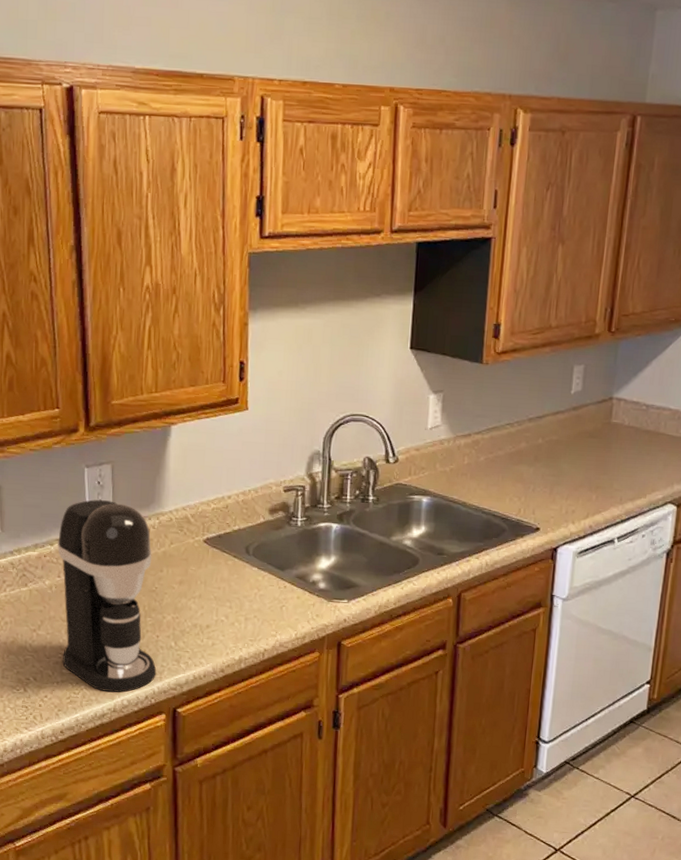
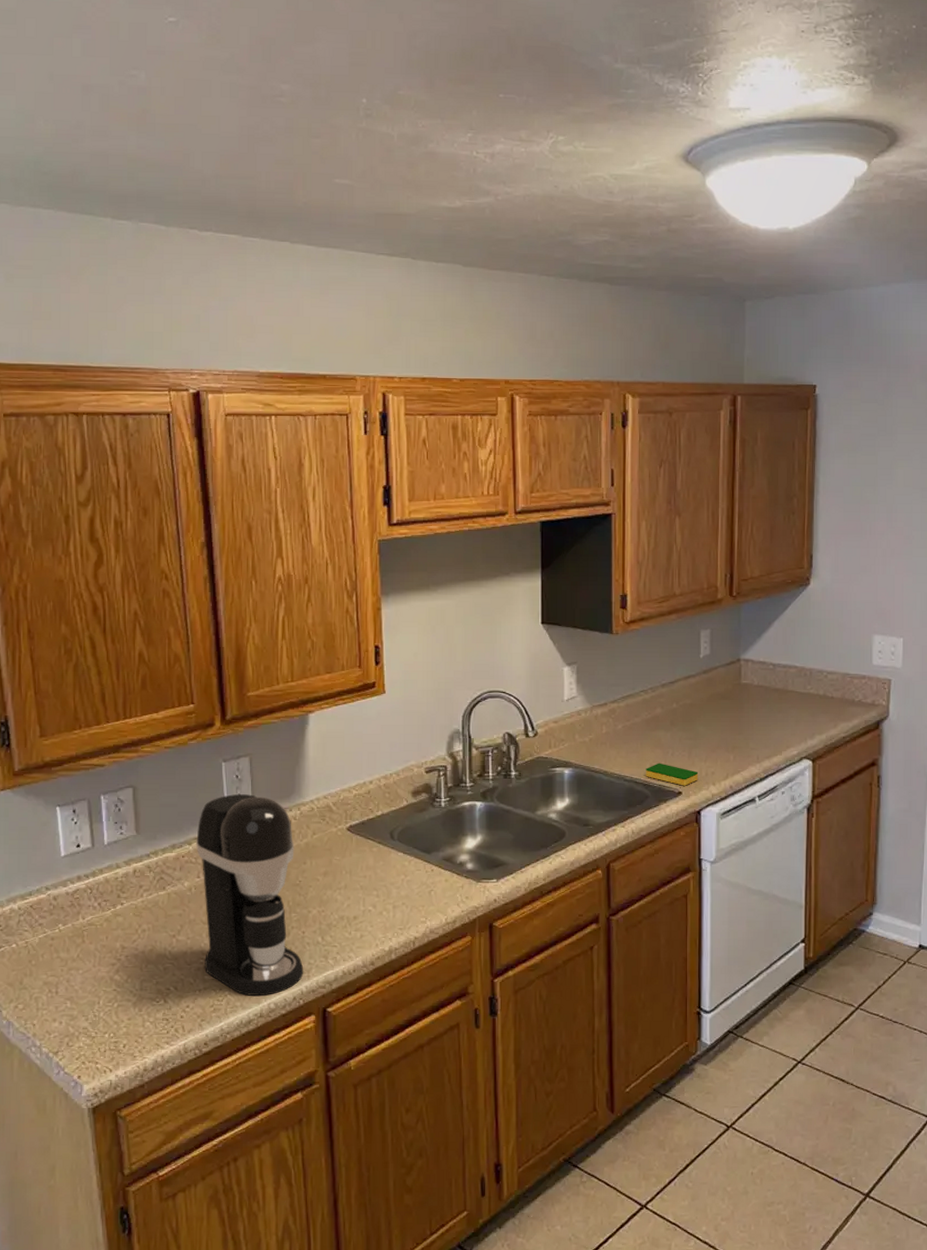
dish sponge: none [504,497,559,522] -> present [646,763,699,786]

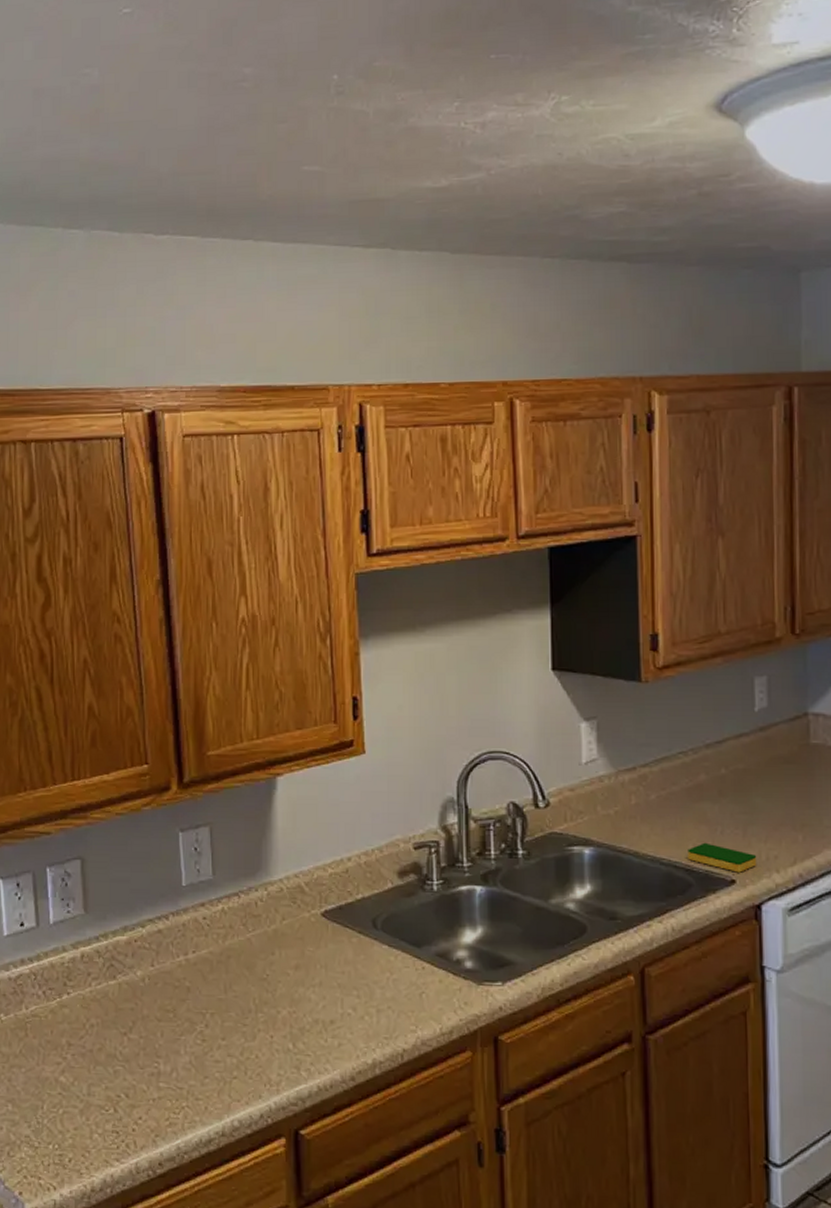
coffee maker: present [195,794,304,996] -> none [149,870,272,1111]

